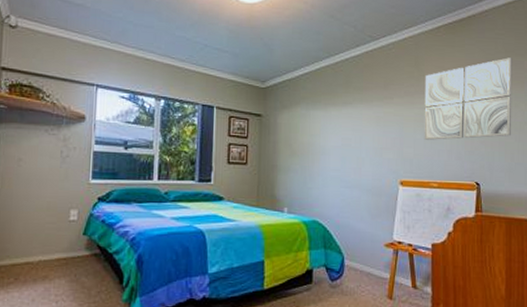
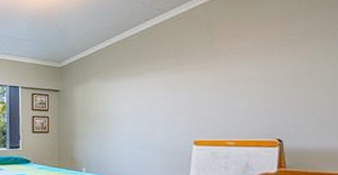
wall art: present [424,57,512,140] -> none [218,11,321,101]

